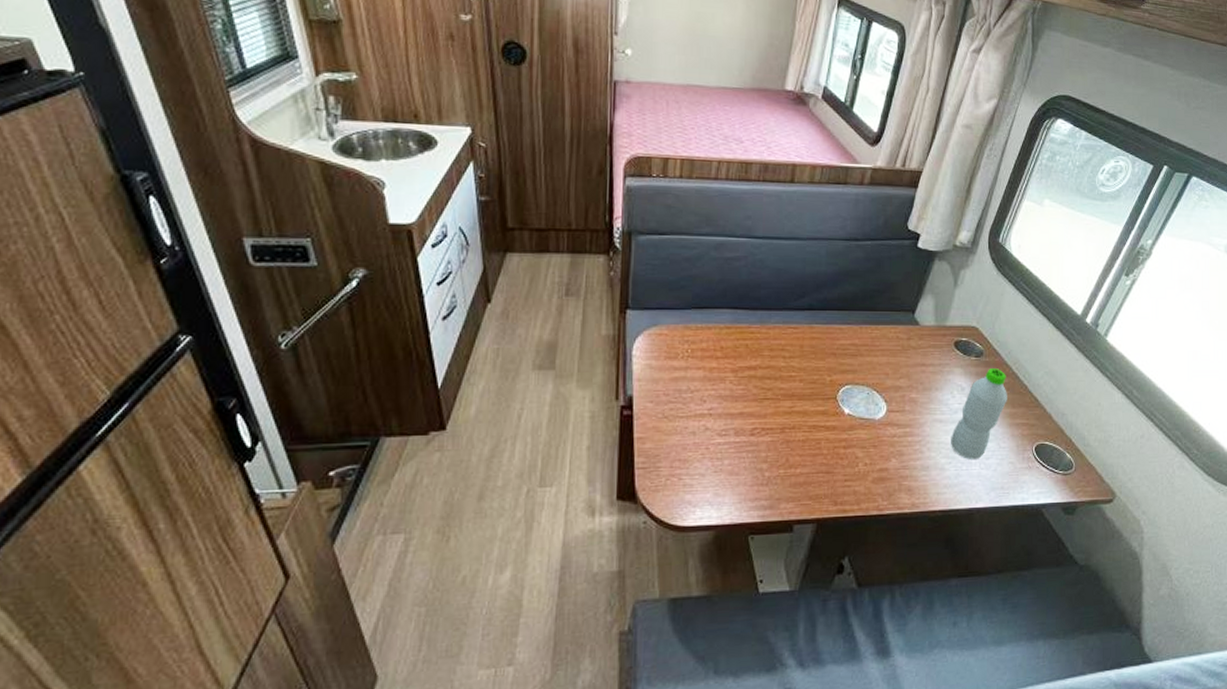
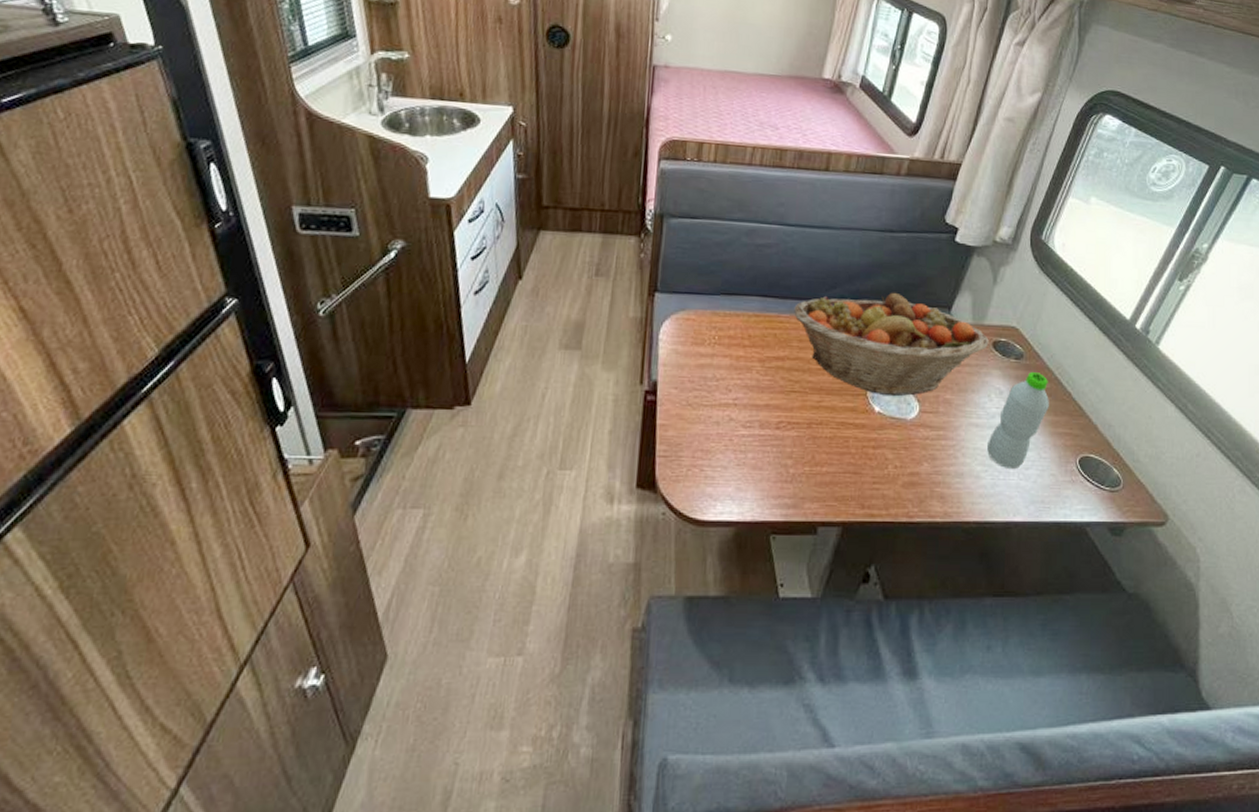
fruit basket: none [764,298,951,399] -> present [794,292,989,397]

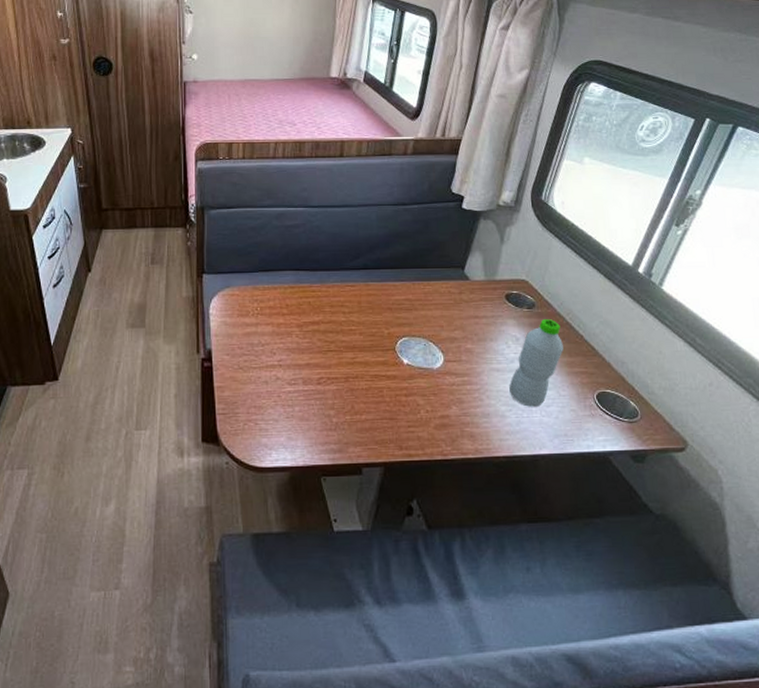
fruit basket: present [794,292,989,397] -> none [324,257,502,350]

